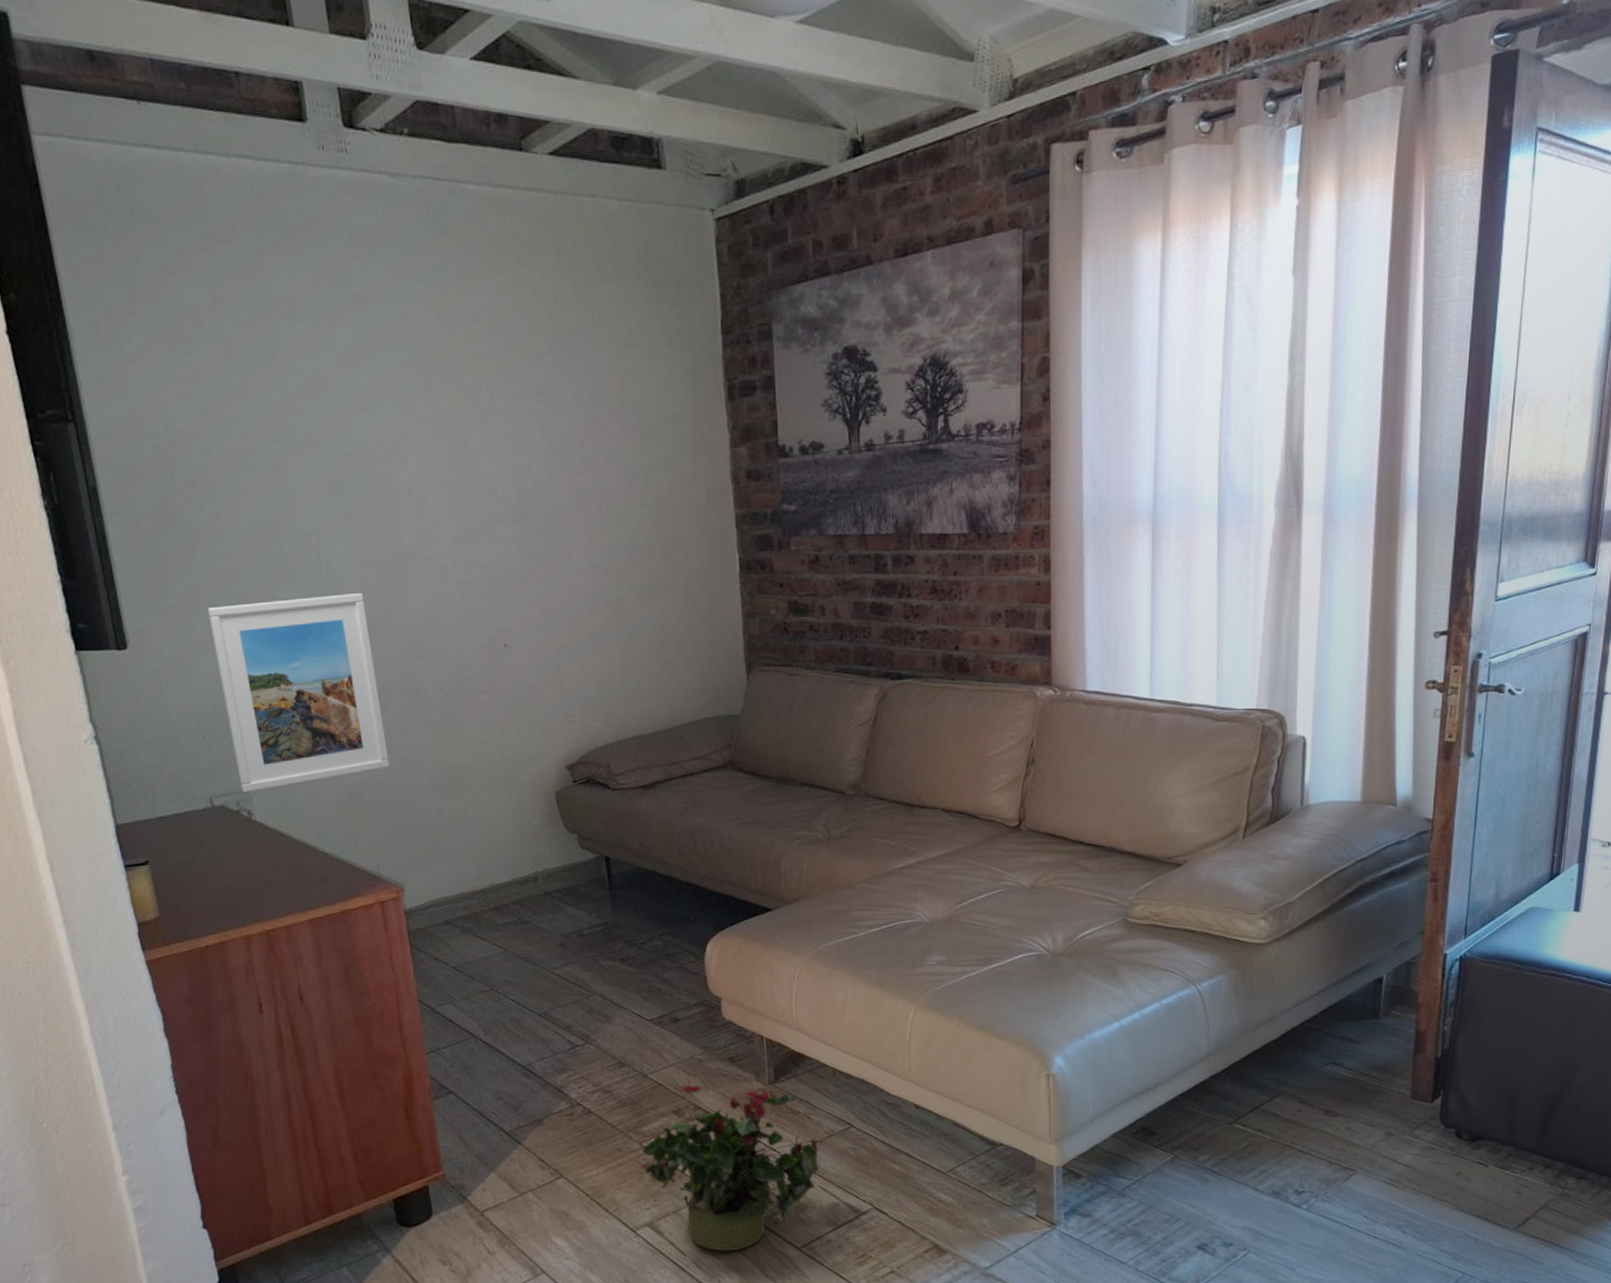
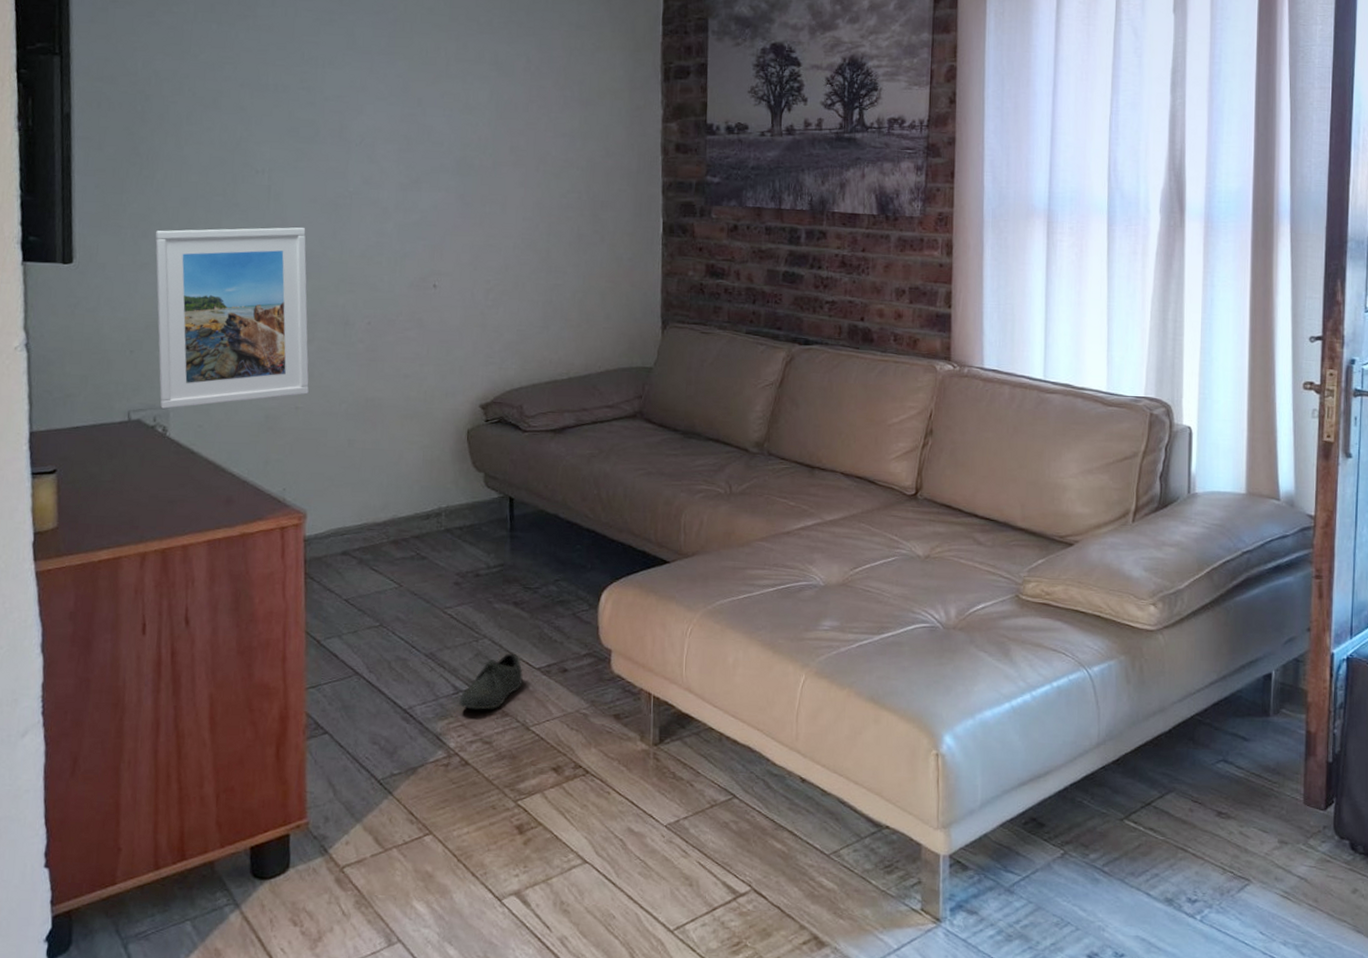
shoe: none [575,1002,636,1062] -> present [458,645,523,710]
potted plant: present [641,1080,823,1252] -> none [516,735,704,930]

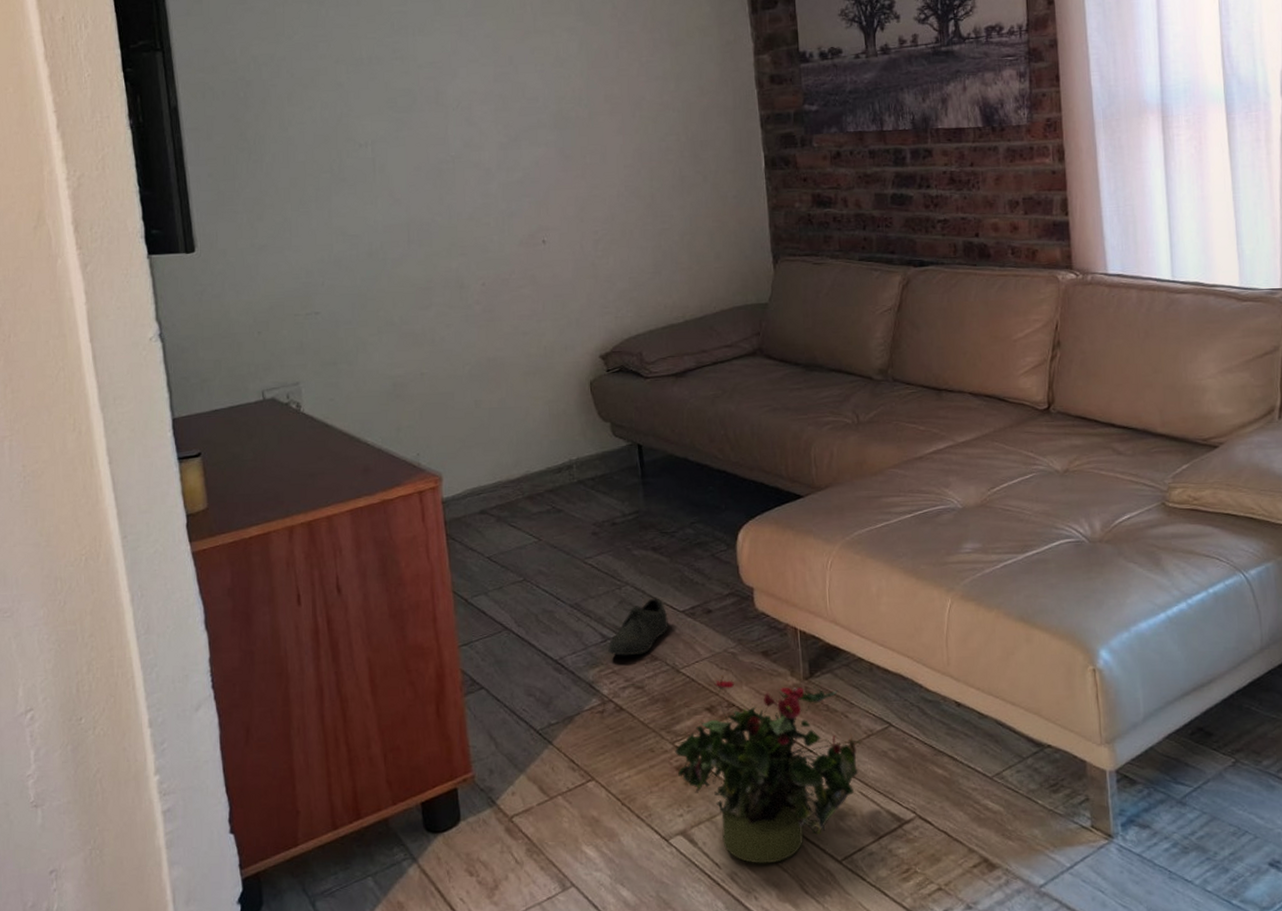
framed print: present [155,227,309,409] -> none [269,196,432,386]
potted plant: none [516,735,704,930] -> present [674,674,861,864]

